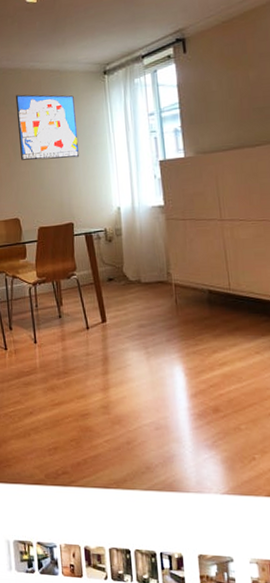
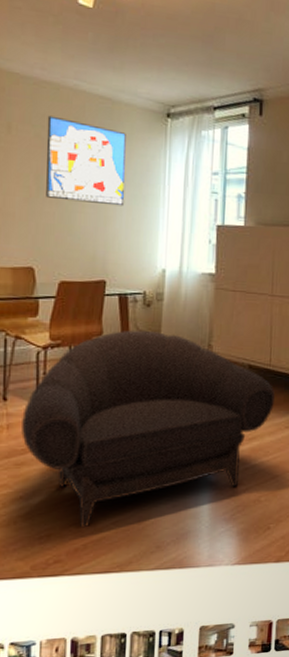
armchair: none [24,263,241,444] -> present [22,330,276,528]

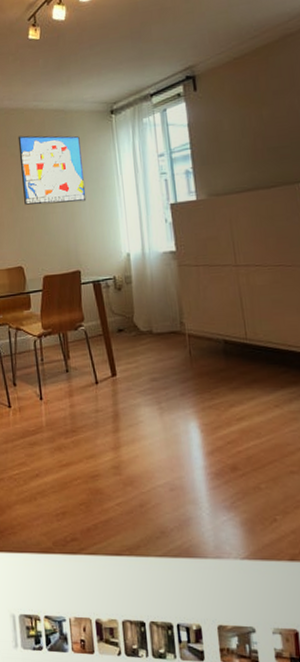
armchair: present [22,330,276,528] -> none [29,313,258,508]

